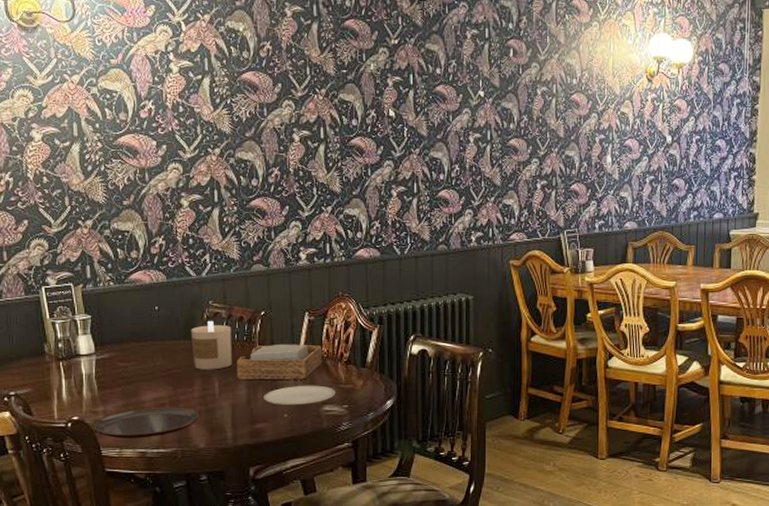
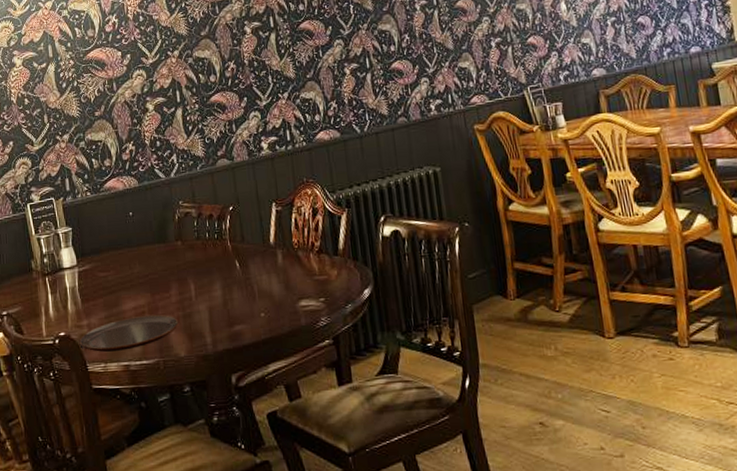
candle: present [191,321,232,370] -> none [164,222,206,273]
napkin holder: present [237,344,322,381] -> none [210,236,294,281]
plate: present [264,385,336,406] -> none [239,279,311,304]

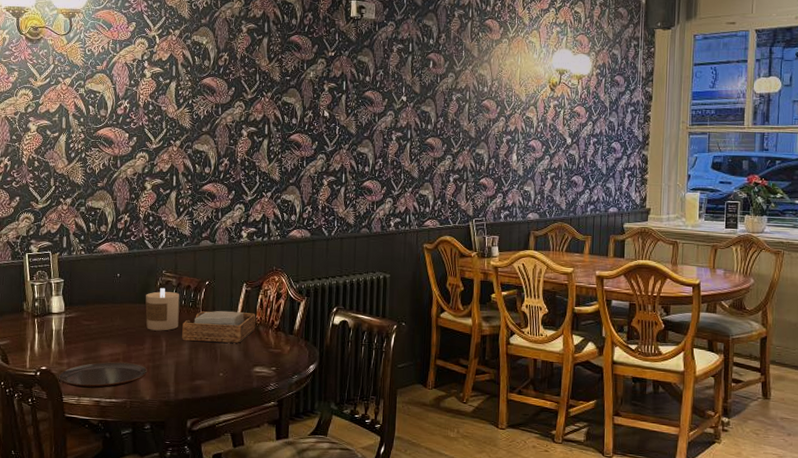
candle: none [164,222,206,273] -> present [145,288,180,331]
napkin holder: none [210,236,294,281] -> present [182,310,256,343]

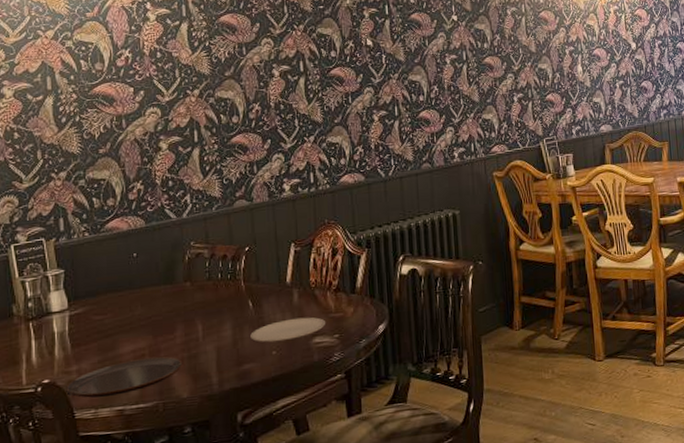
candle: present [145,288,180,331] -> none [172,262,216,315]
napkin holder: present [182,310,256,343] -> none [221,276,311,321]
plate: none [203,348,266,366] -> present [250,317,326,343]

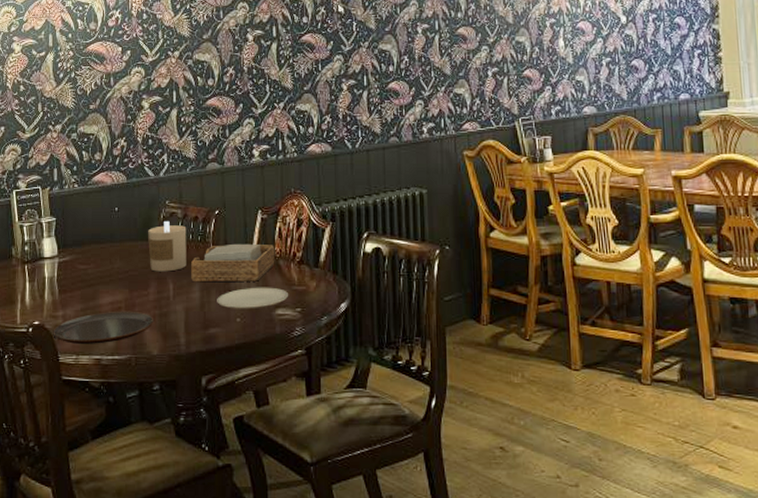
candle: none [172,262,216,315] -> present [148,222,187,272]
napkin holder: none [221,276,311,321] -> present [191,243,275,283]

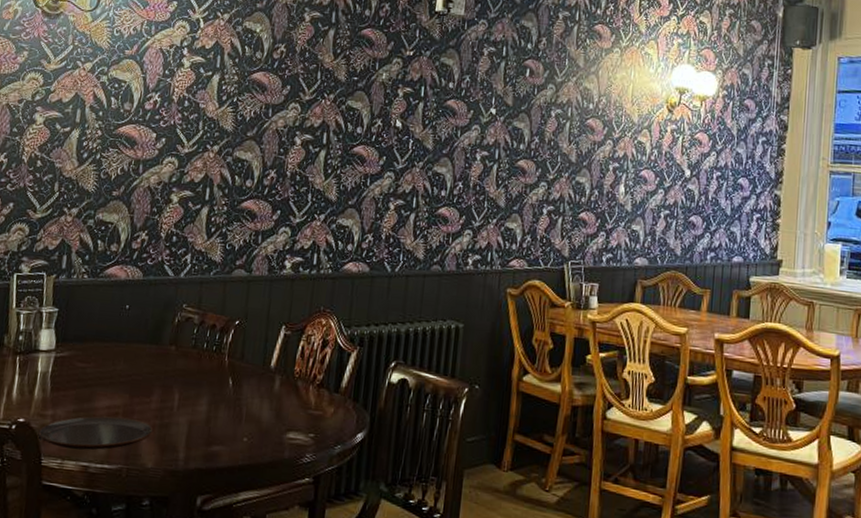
candle: present [148,222,187,272] -> none [156,326,202,381]
napkin holder: present [191,243,275,283] -> none [200,358,295,401]
plate: present [217,287,289,309] -> none [224,406,304,430]

